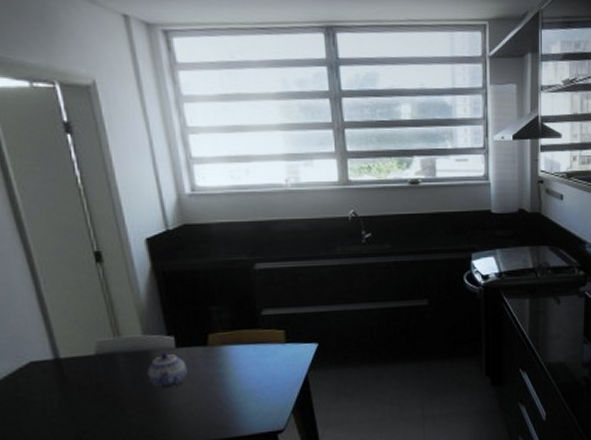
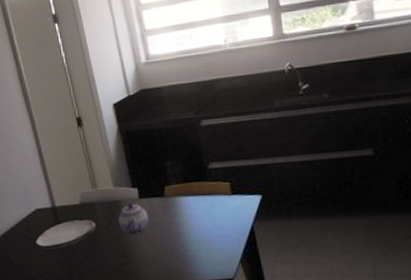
plate: none [28,373,118,411] -> present [36,219,96,249]

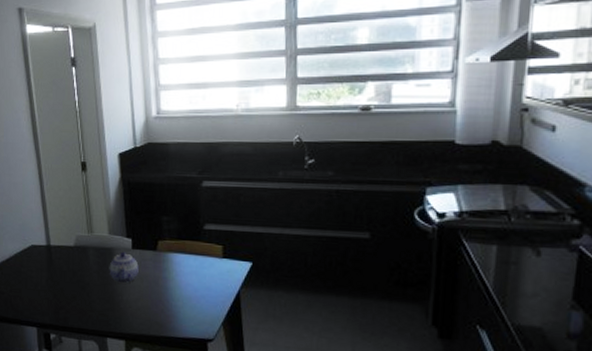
plate: present [36,219,96,249] -> none [27,260,87,286]

